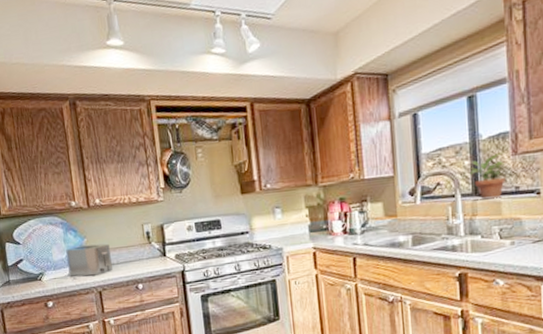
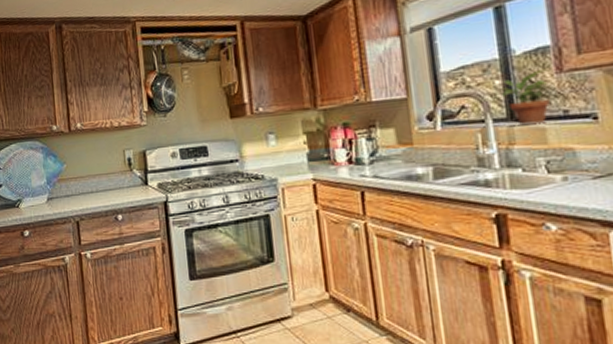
toaster: present [65,243,113,277] -> none [44,170,91,205]

